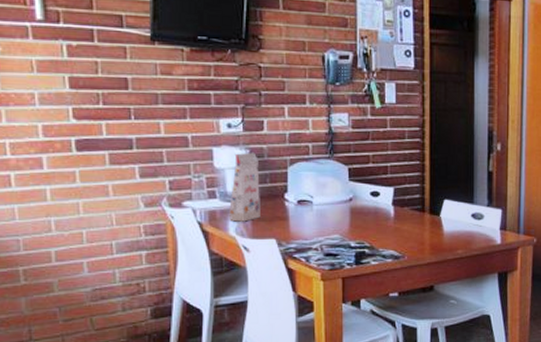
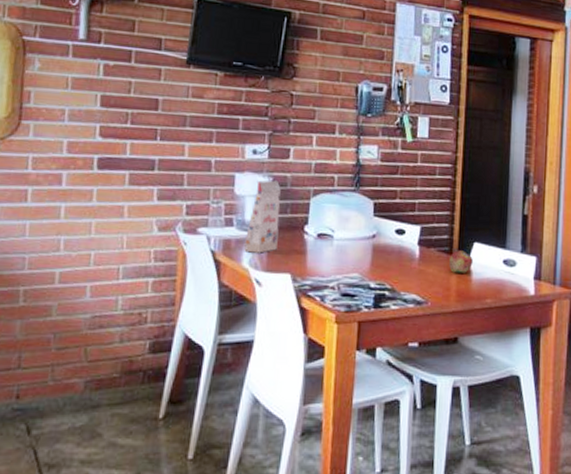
fruit: none [422,208,444,228] -> present [449,250,473,273]

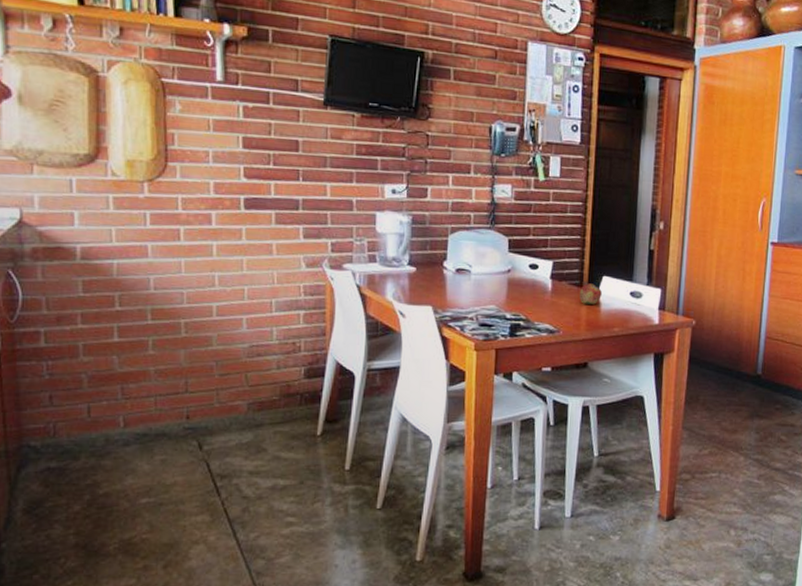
gift box: present [244,180,281,253] -> none [388,218,420,287]

